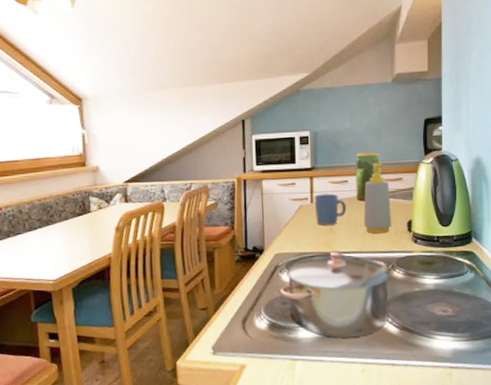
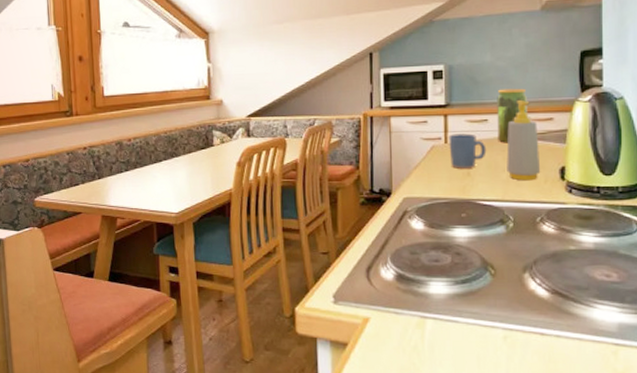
cooking pot: present [279,251,389,338] -> none [408,198,538,298]

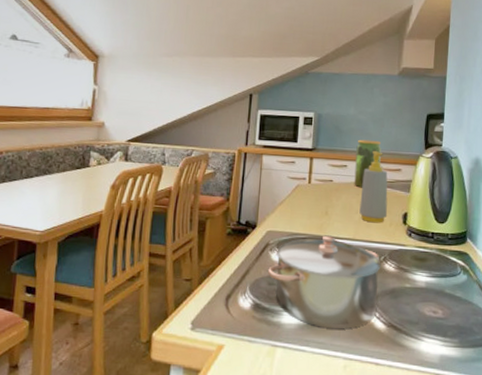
cooking pot: none [408,198,538,298] -> present [267,235,381,330]
mug: present [448,133,487,169] -> none [311,175,344,208]

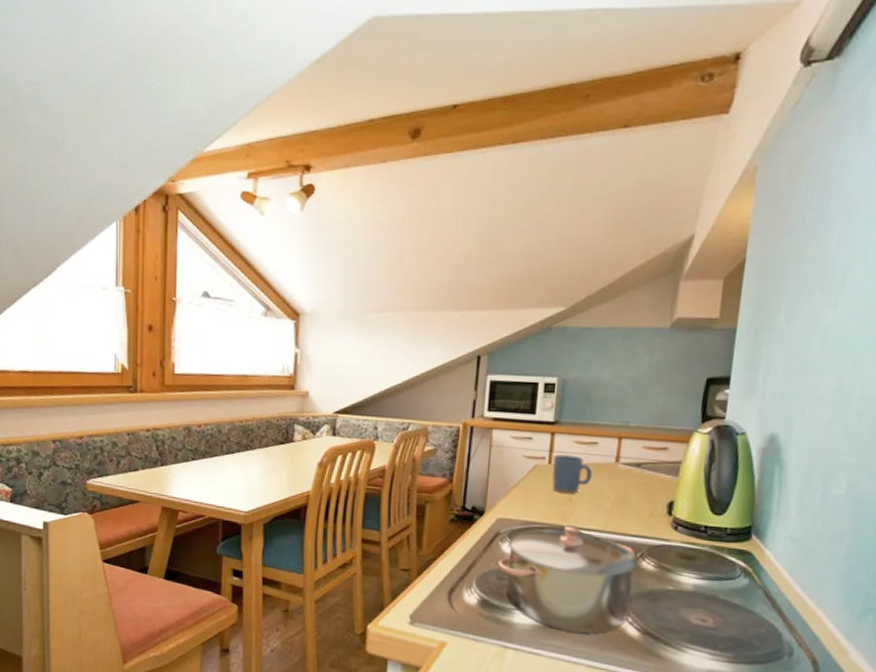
mug: none [311,175,344,208] -> present [552,454,593,494]
jar: present [354,139,382,188] -> none [606,410,644,470]
soap bottle: present [359,151,388,223] -> none [611,425,651,513]

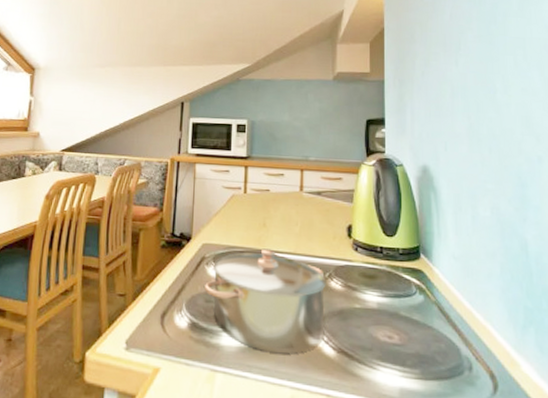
mug: present [552,454,593,494] -> none [247,185,282,220]

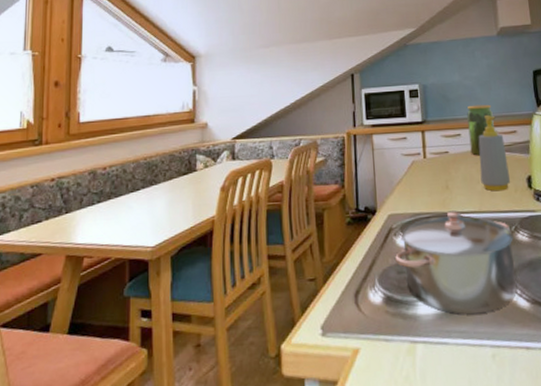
jar: none [292,147,319,198] -> present [467,104,494,156]
soap bottle: none [299,159,330,236] -> present [478,115,511,192]

